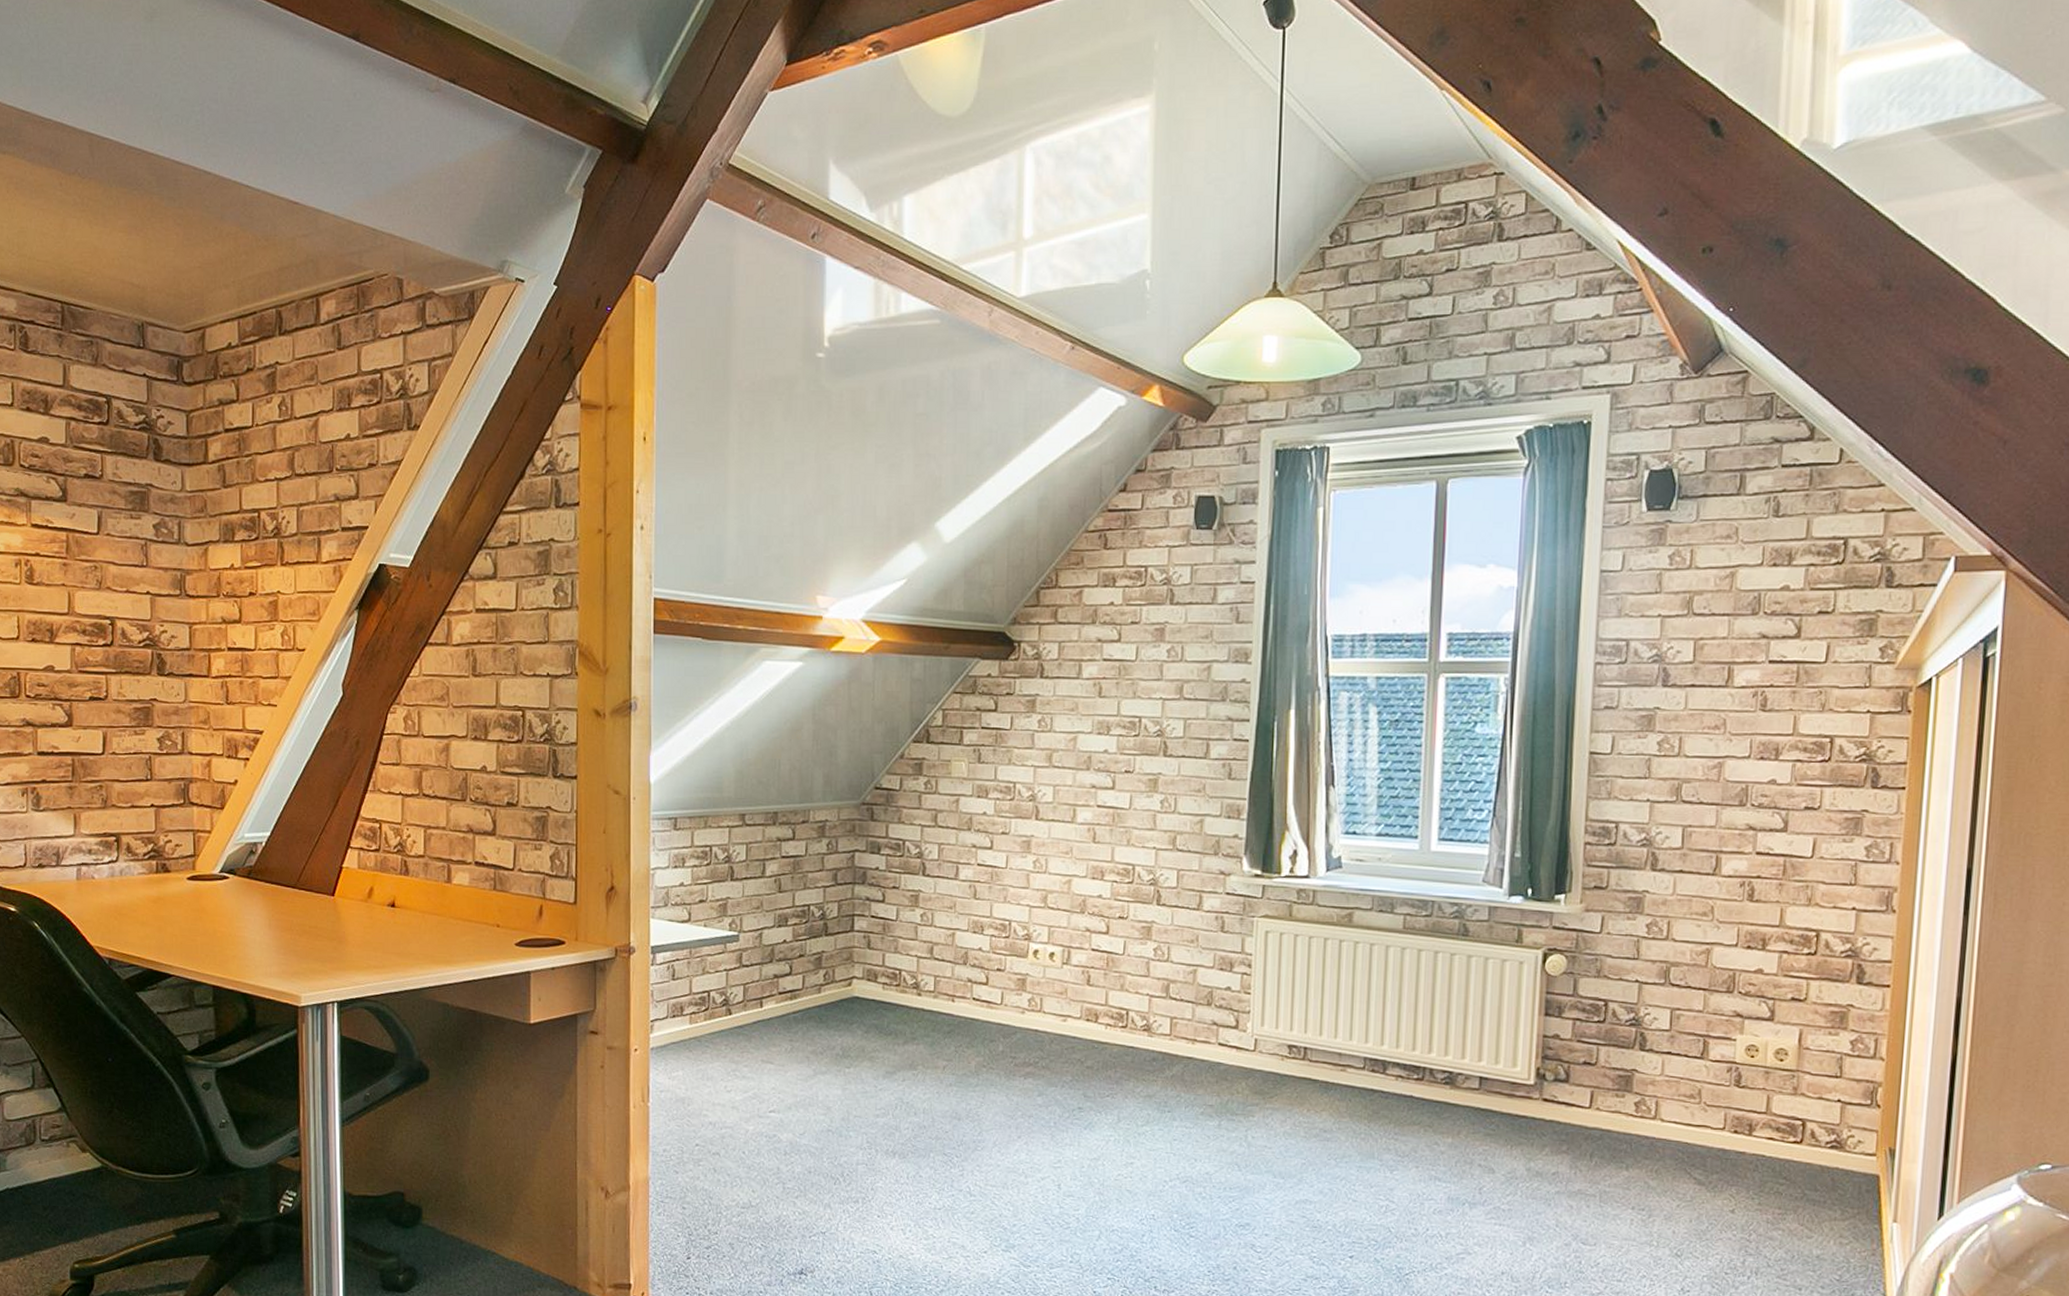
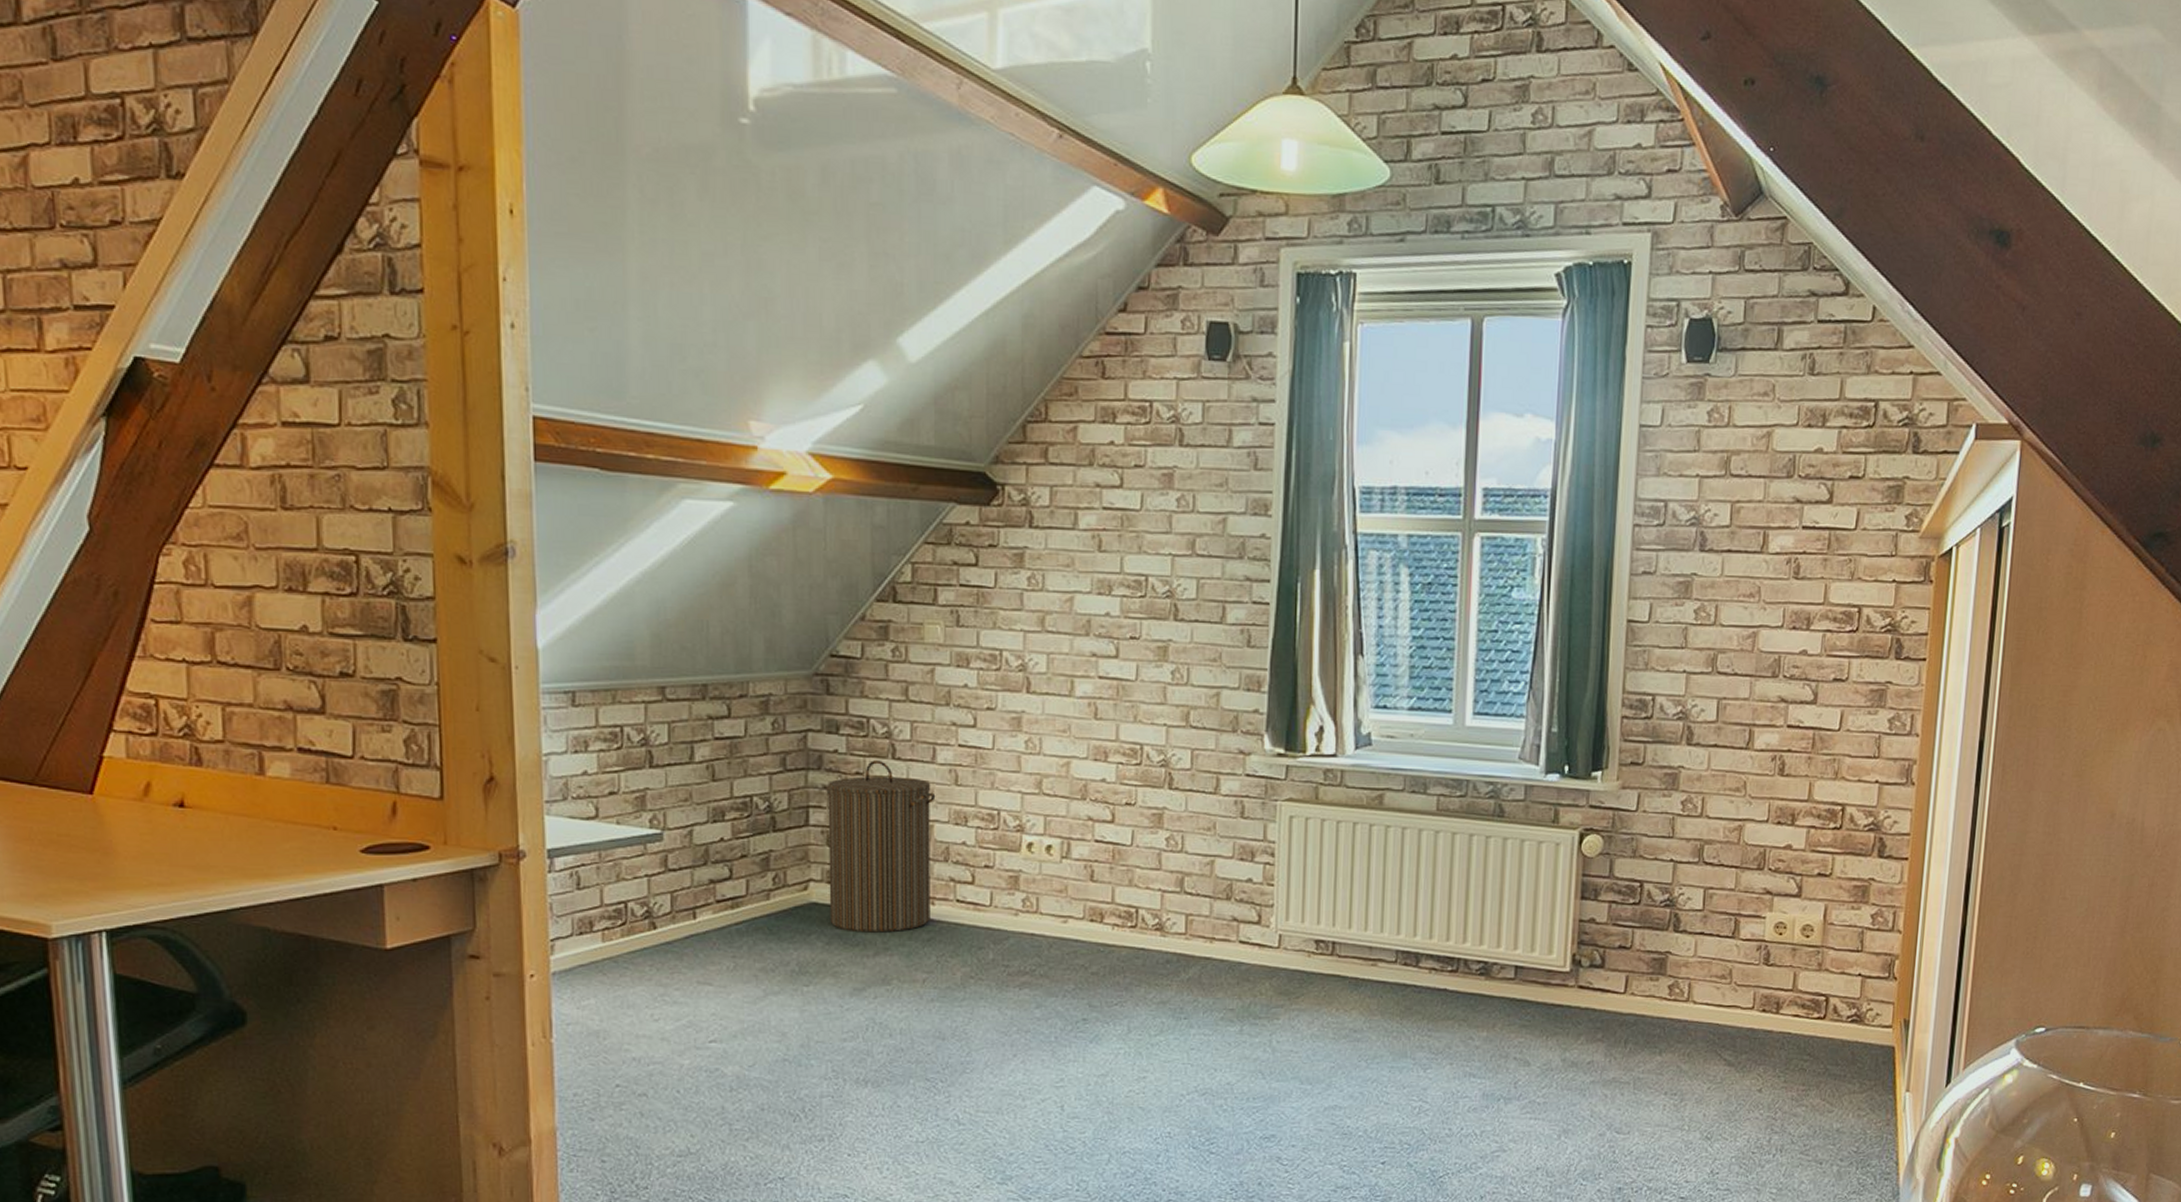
laundry hamper: none [868,877,958,1025] -> present [826,761,936,933]

